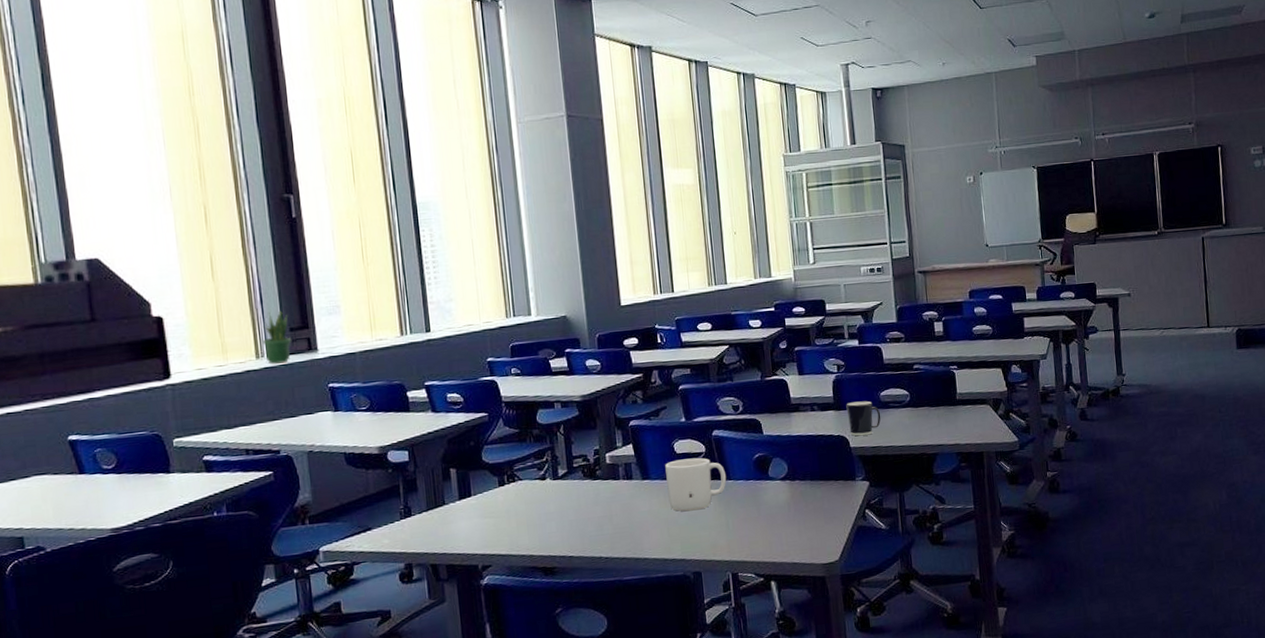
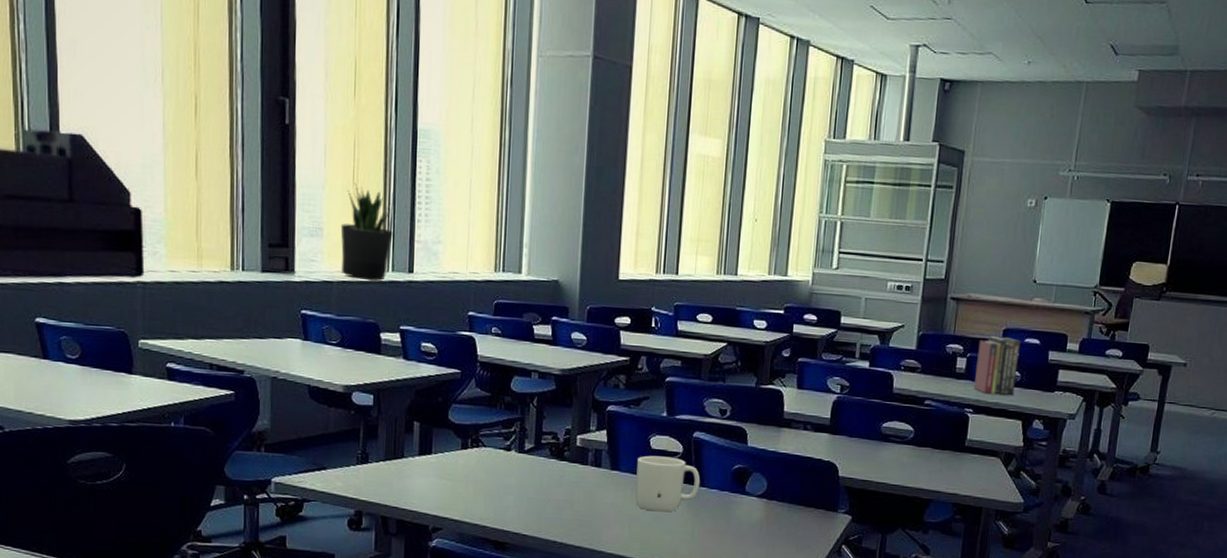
planter: present [262,310,291,364] -> none [239,222,269,280]
planter: none [356,259,407,346] -> present [340,182,393,281]
mug: present [846,401,881,437] -> none [841,428,879,467]
books: none [950,297,990,351] -> present [974,336,1021,396]

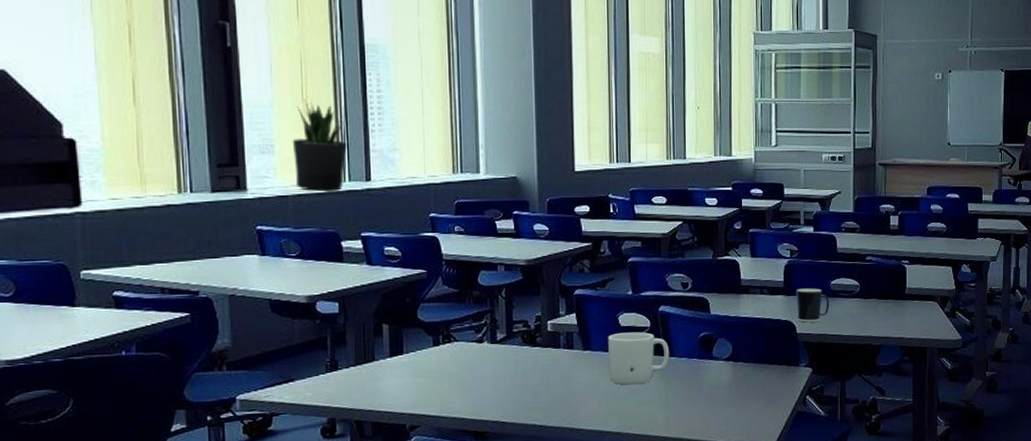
mug: none [841,428,879,467] -> present [796,288,830,323]
books: present [974,336,1021,396] -> none [907,194,943,246]

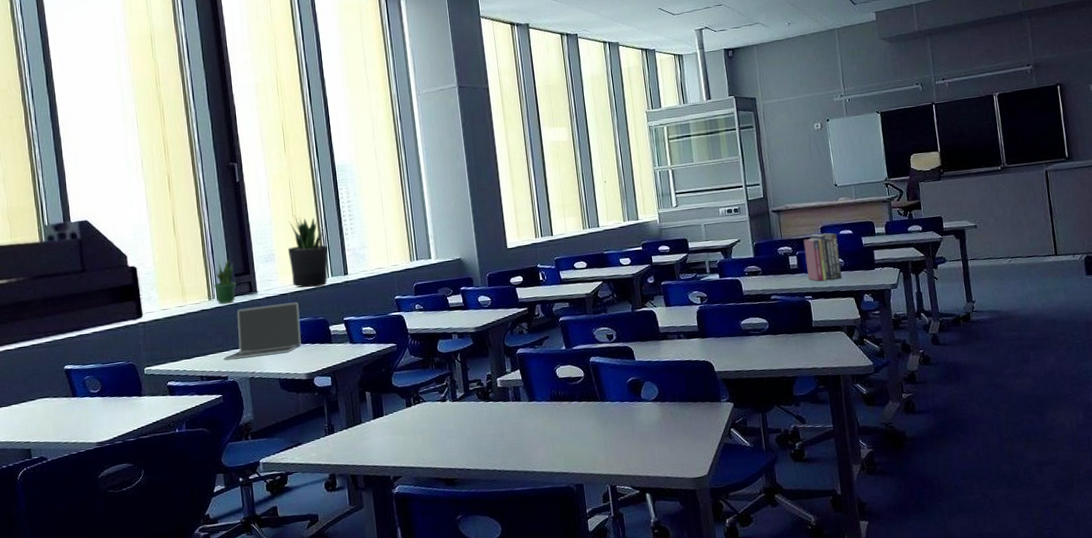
planter: none [186,144,218,200] -> present [213,259,236,304]
laptop: none [195,207,303,272] -> present [223,302,302,361]
mug: present [608,332,670,385] -> none [549,381,604,430]
mug: present [796,288,830,323] -> none [709,329,743,362]
books: none [907,194,943,246] -> present [803,232,842,282]

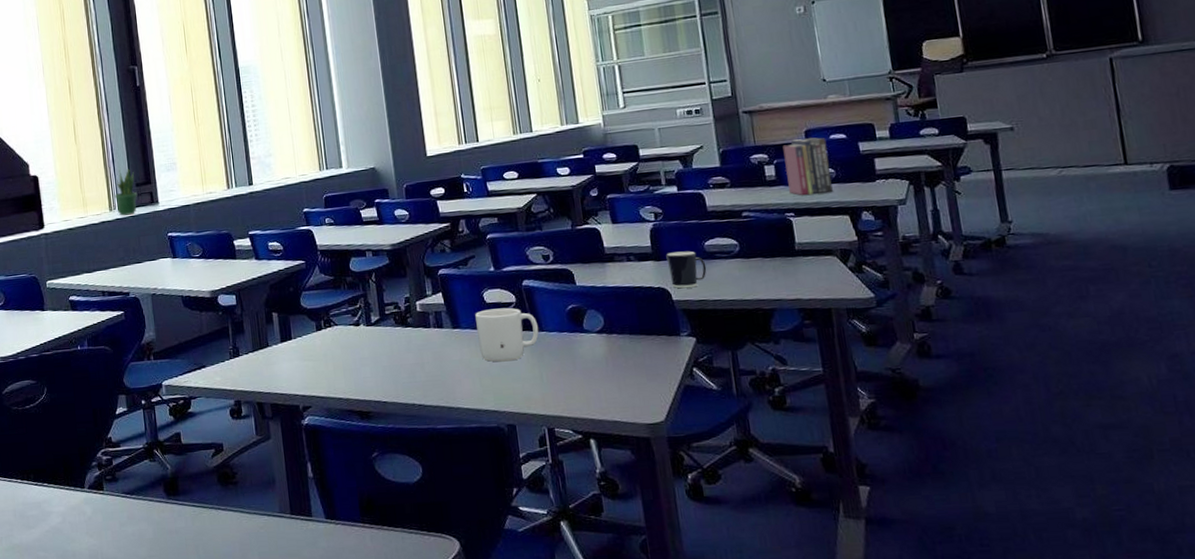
laptop: present [223,302,302,361] -> none [125,214,205,276]
planter: present [287,215,328,288] -> none [189,120,232,199]
mug: none [549,381,604,430] -> present [475,307,539,362]
mug: none [709,329,743,362] -> present [666,251,707,289]

